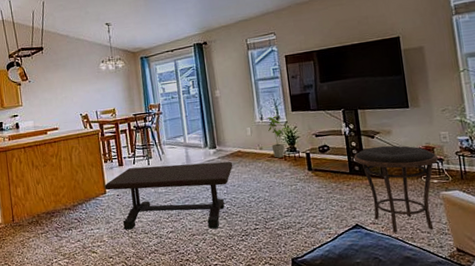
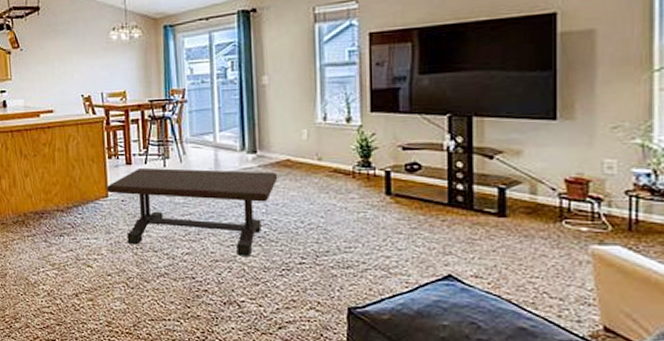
house plant: present [267,116,291,158] -> none [332,116,366,174]
side table: present [353,145,439,233] -> none [457,171,595,296]

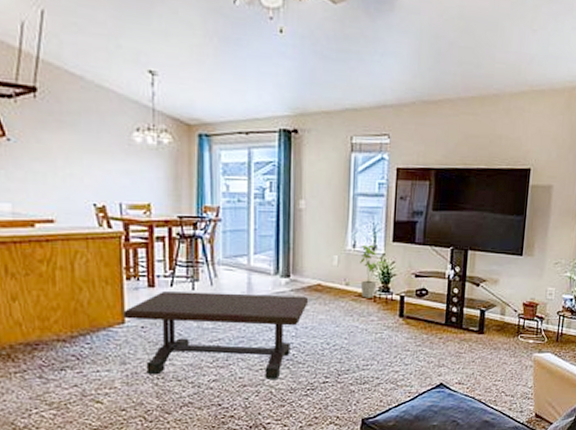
house plant: none [332,116,366,174] -> present [360,244,388,298]

